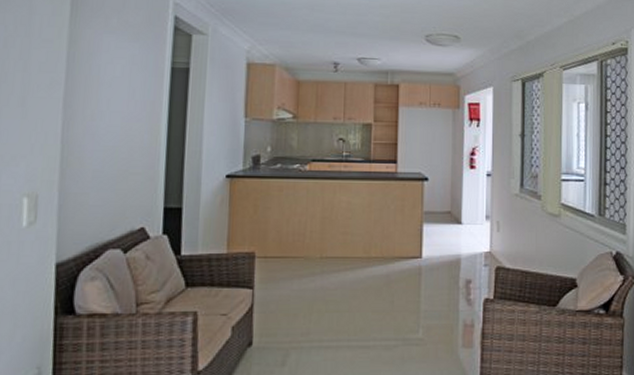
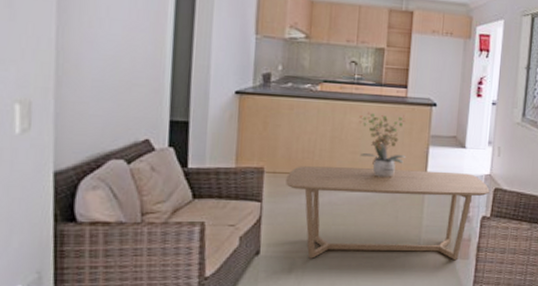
coffee table: none [277,249,491,350] -> present [286,166,490,261]
potted plant: none [349,190,400,258] -> present [359,112,407,177]

